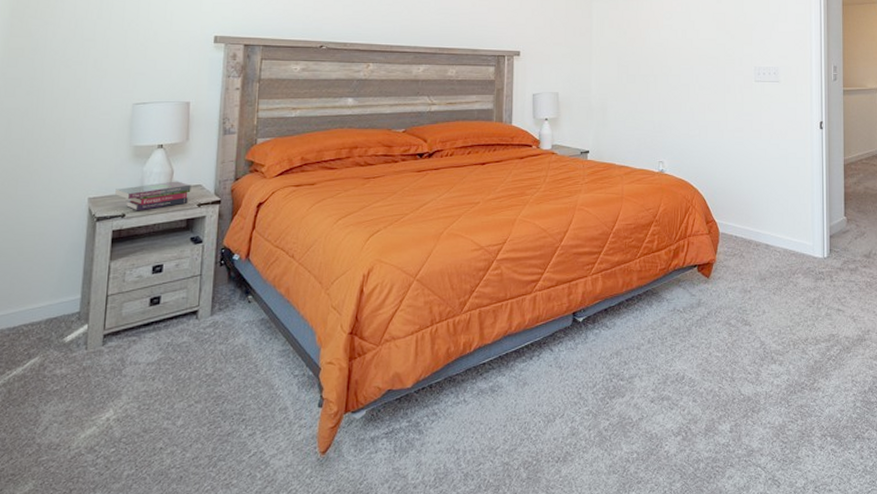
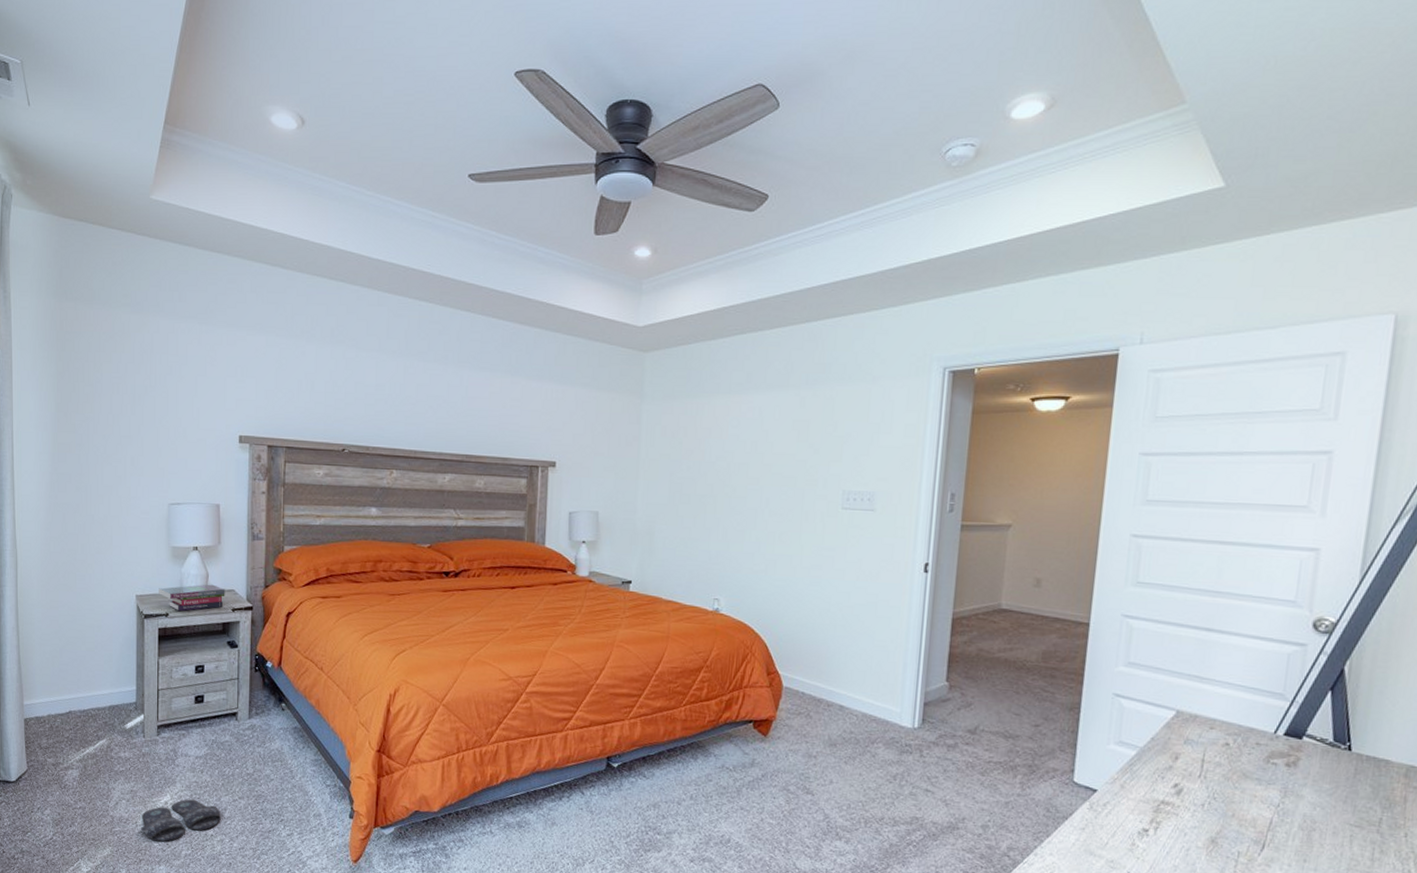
slippers: none [73,411,173,466] -> present [140,799,221,842]

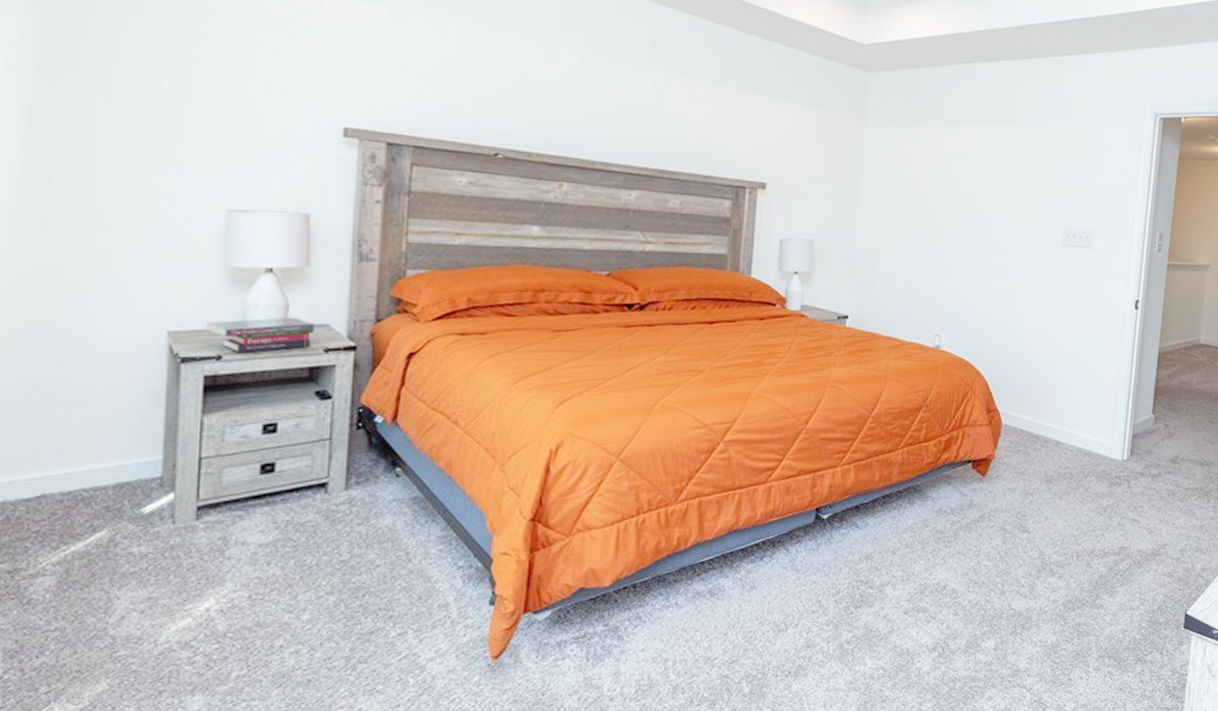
slippers: present [140,799,221,842] -> none [162,602,297,664]

